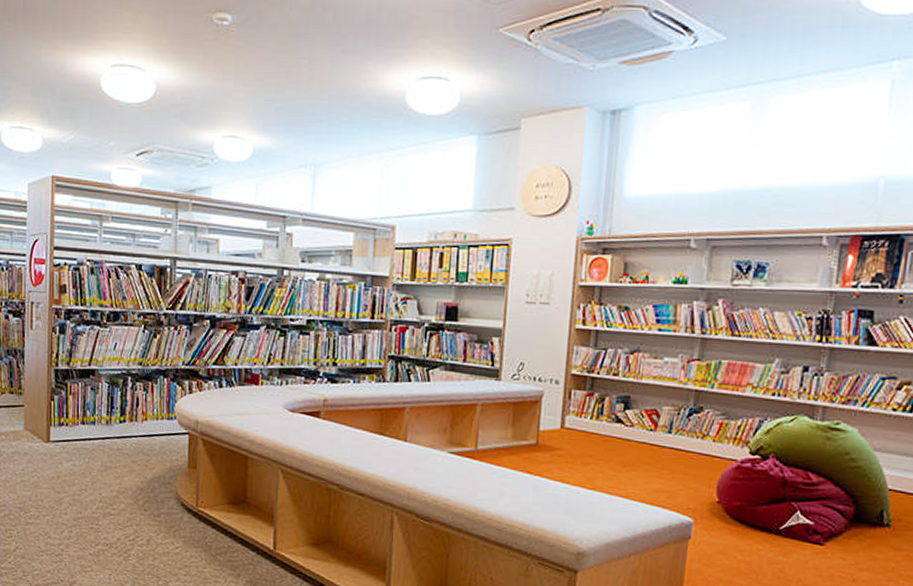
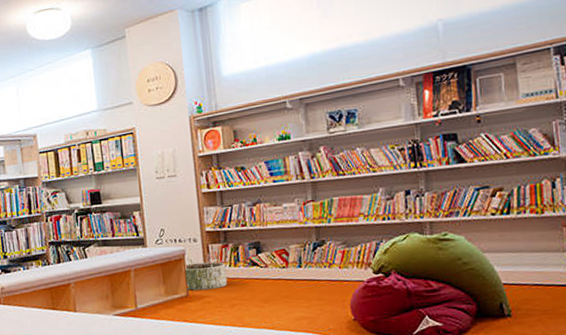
basket: none [538,400,587,442] -> present [185,257,228,291]

